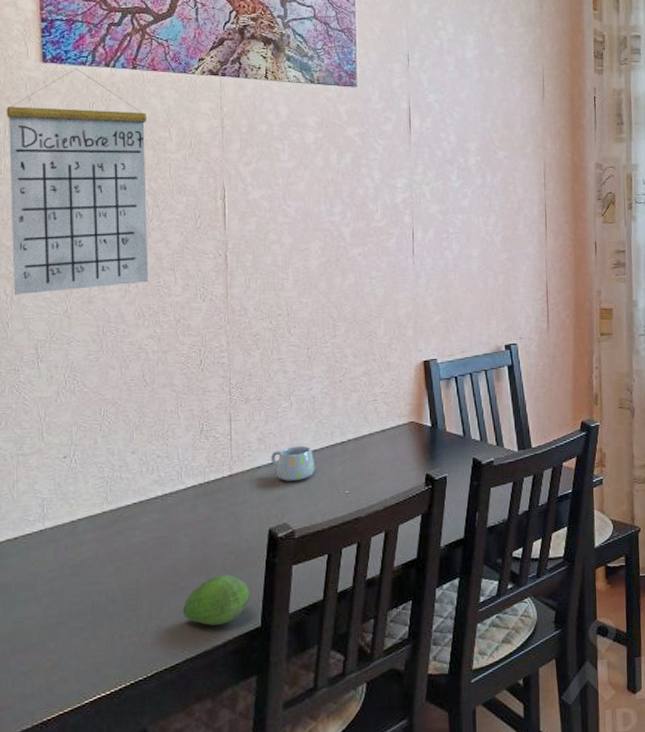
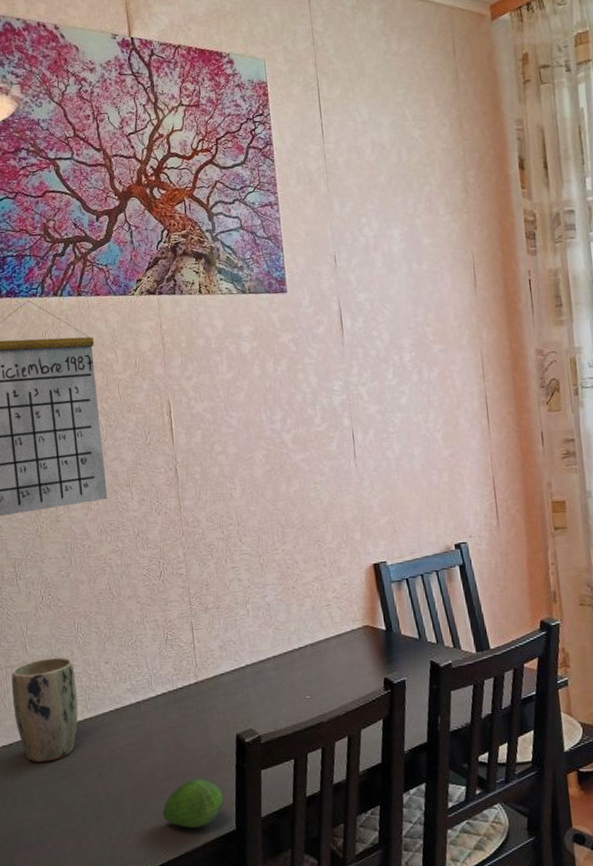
plant pot: none [23,445,98,558] -> present [11,657,78,763]
mug: present [270,445,315,481] -> none [232,652,276,688]

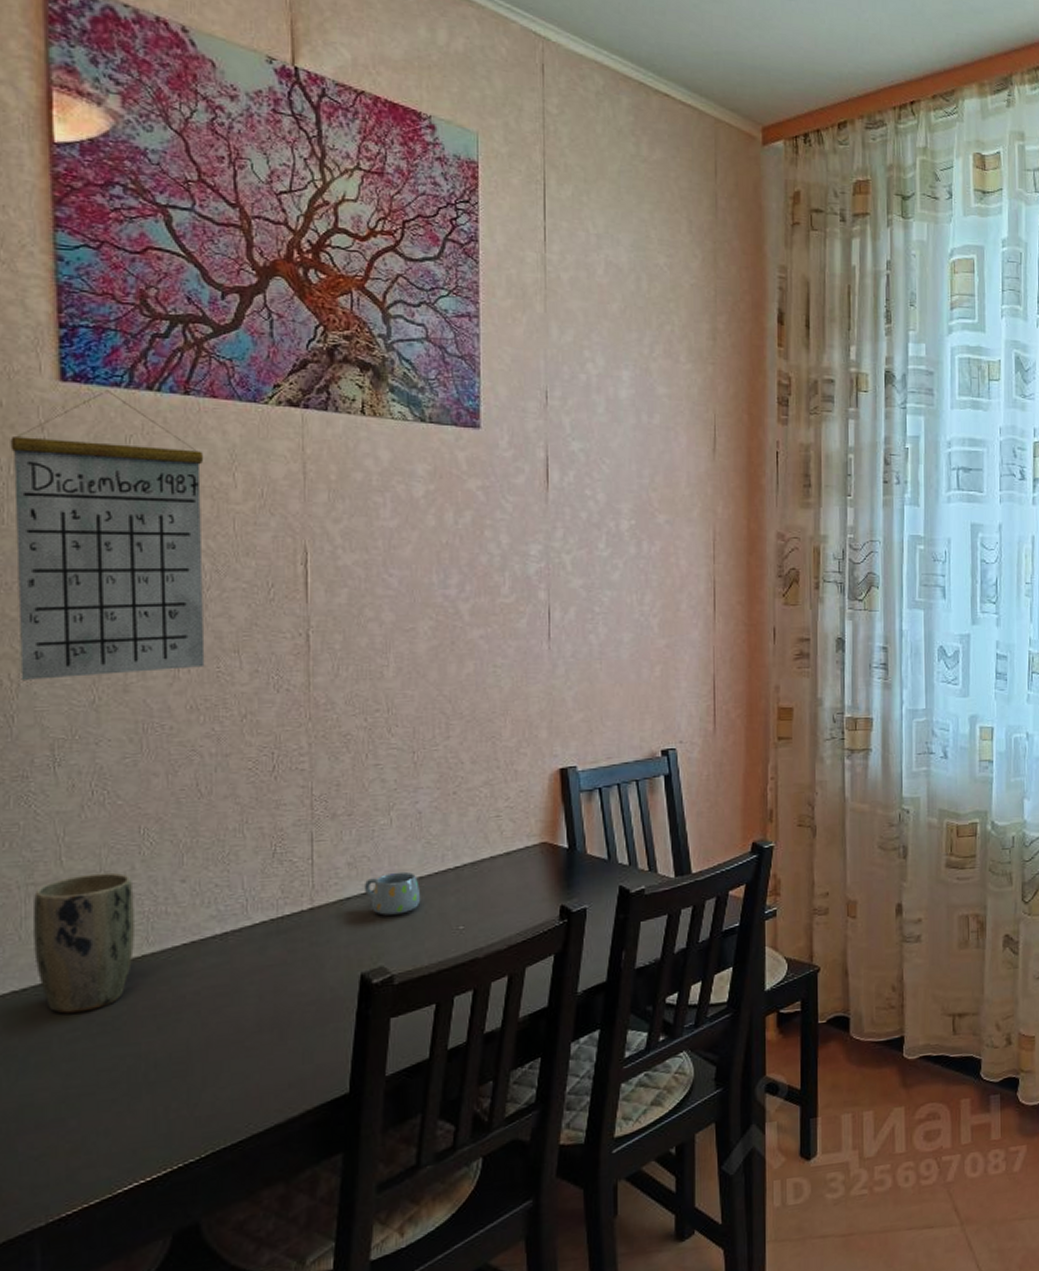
fruit: present [162,778,225,828] -> none [247,1030,337,1094]
mug: none [232,652,276,688] -> present [364,871,421,915]

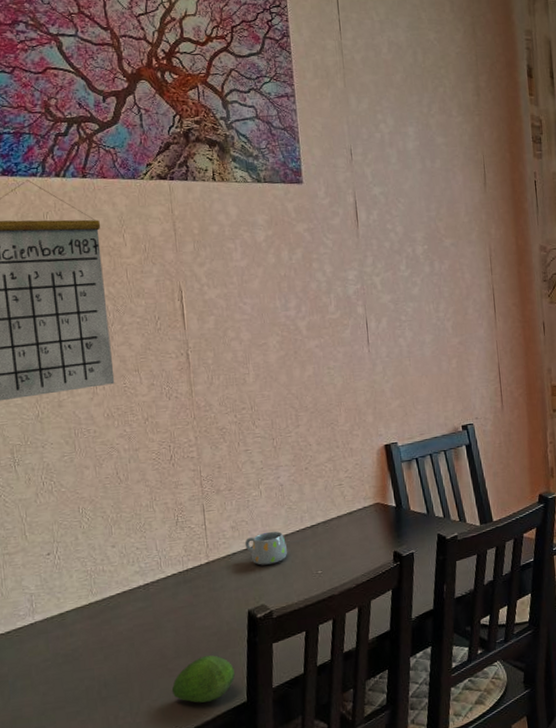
plant pot: present [34,872,136,1014] -> none [9,542,83,649]
fruit: none [247,1030,337,1094] -> present [171,655,236,703]

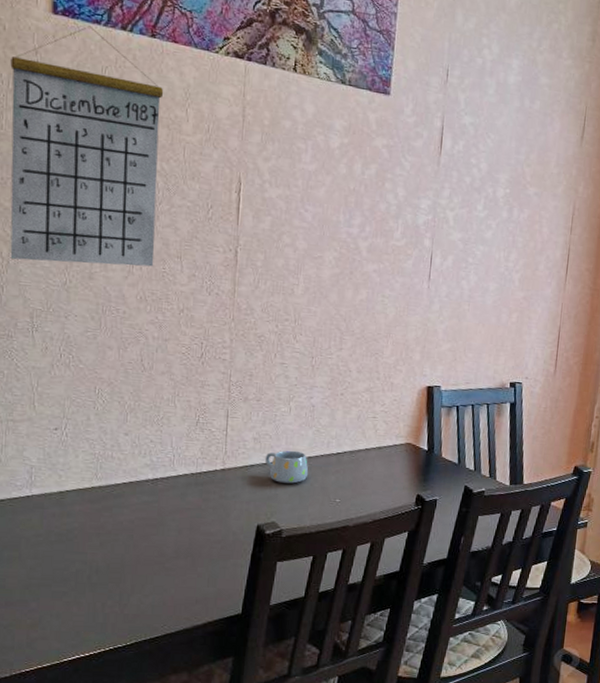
fruit: present [171,655,236,703] -> none [165,561,234,607]

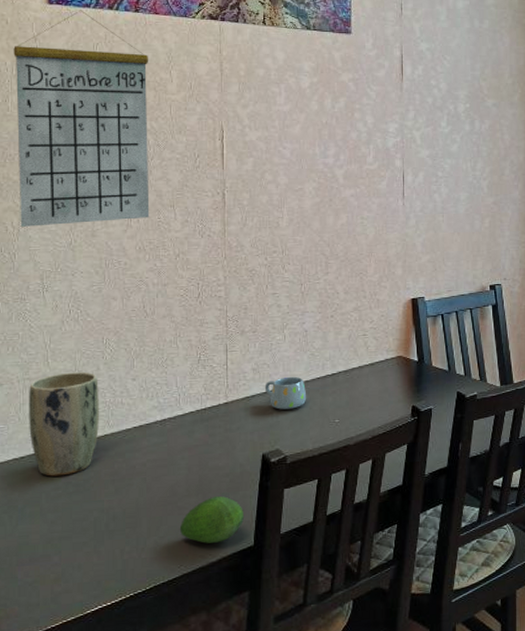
plant pot: none [10,418,89,523] -> present [29,371,100,477]
fruit: none [165,561,234,607] -> present [179,495,245,543]

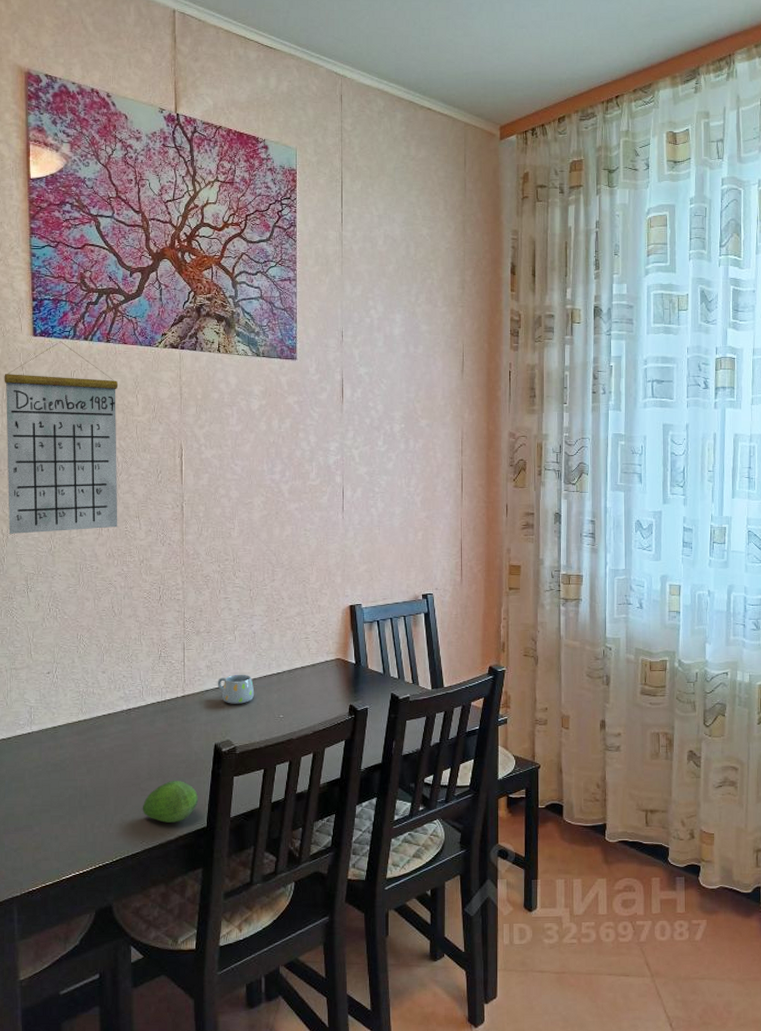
plant pot: present [29,371,100,477] -> none [15,664,75,756]

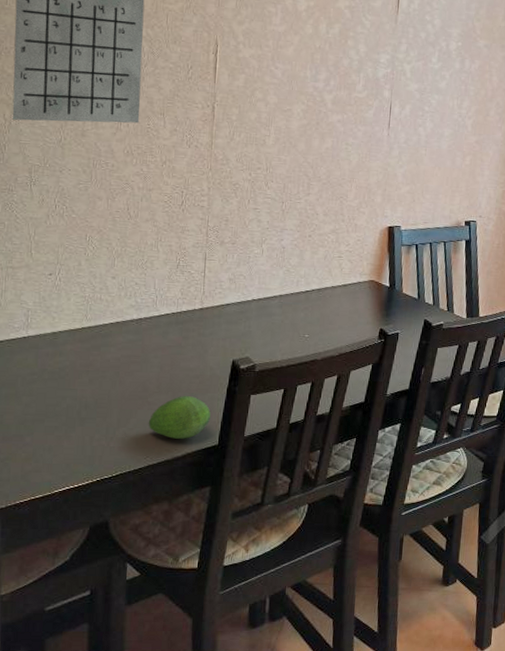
mug: present [217,674,255,704] -> none [239,289,280,321]

